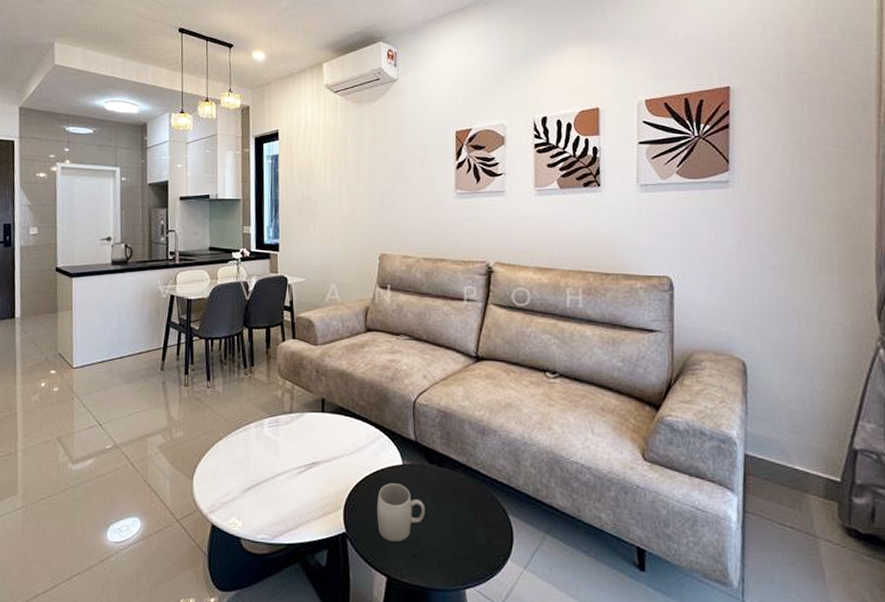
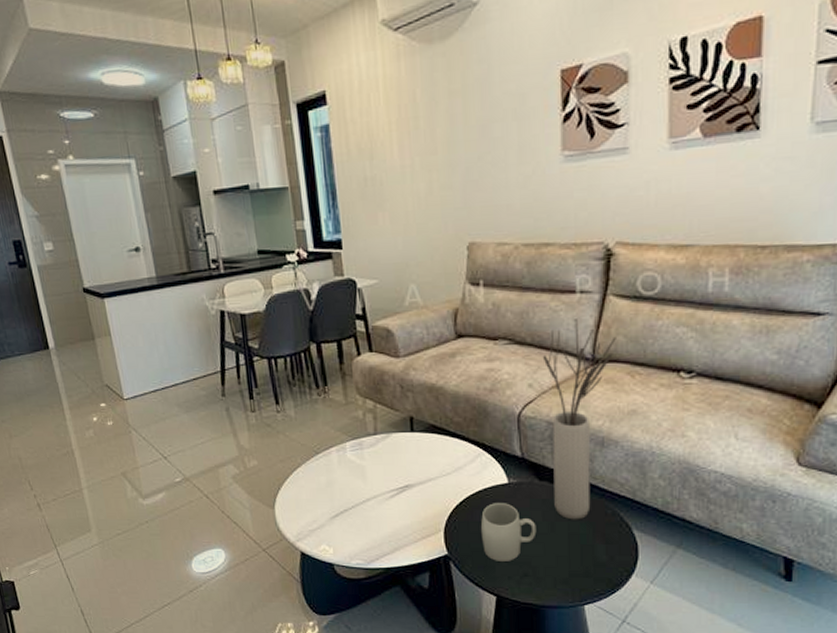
kettle: present [110,242,134,267] -> none [140,252,170,282]
vase: none [435,322,495,503] -> present [542,319,616,520]

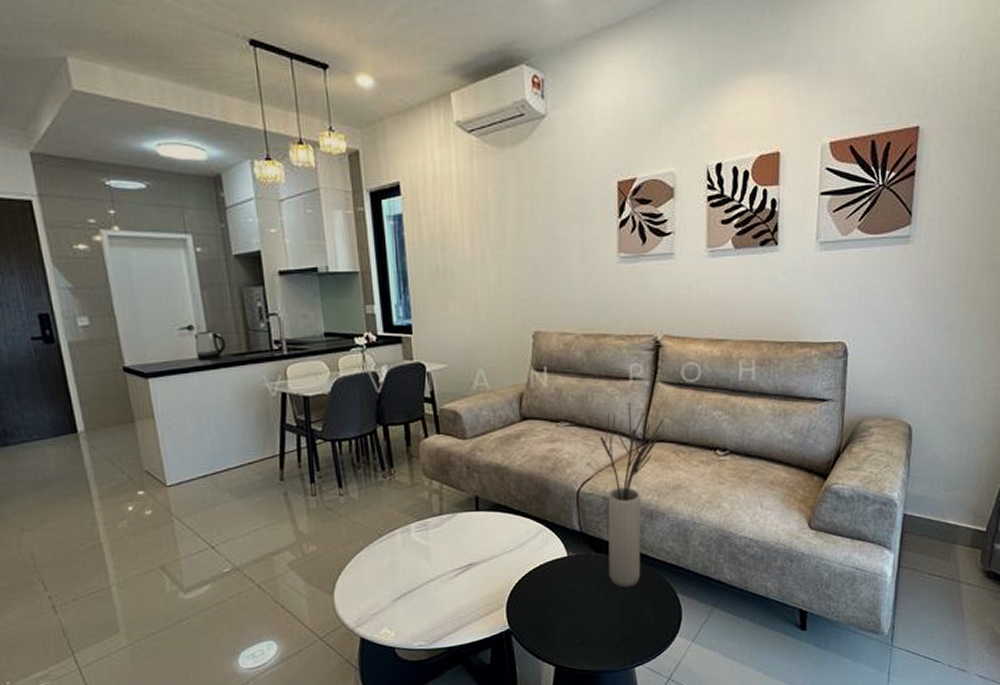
kettle: none [140,252,170,282] -> present [193,331,227,362]
mug: present [480,503,537,561] -> none [541,575,593,632]

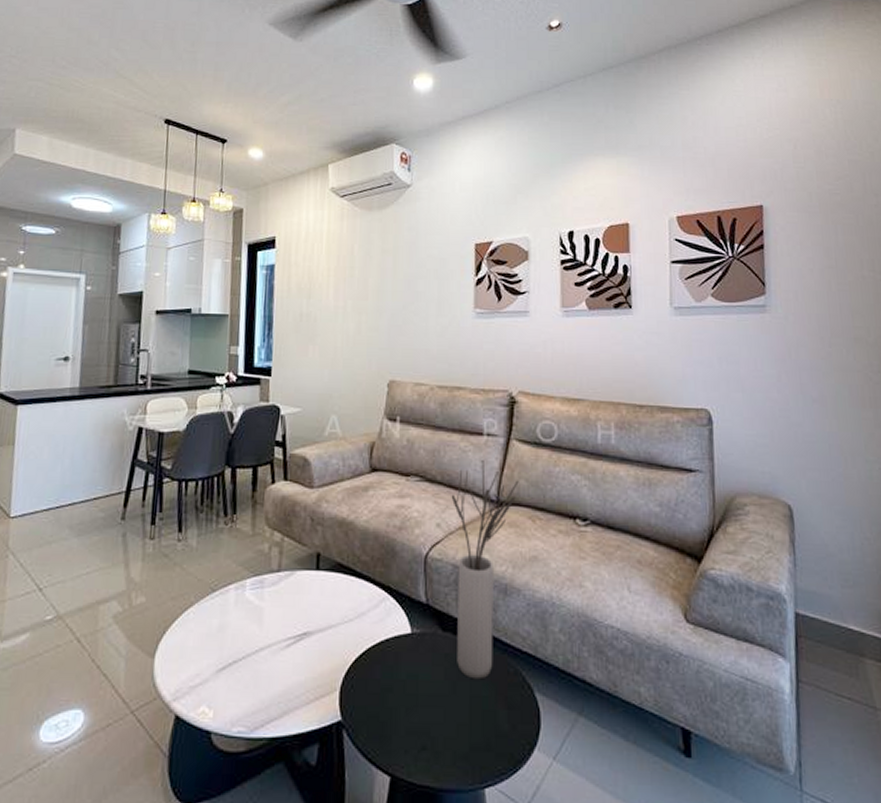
kettle: present [193,331,227,362] -> none [66,362,96,392]

